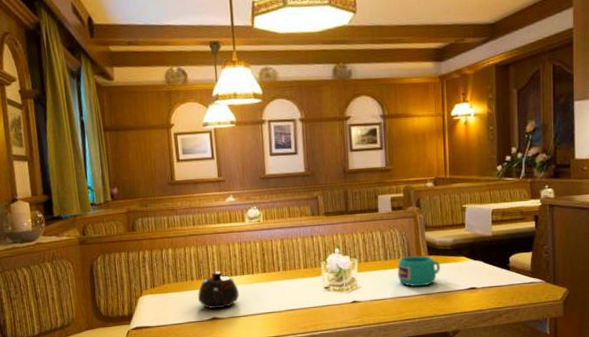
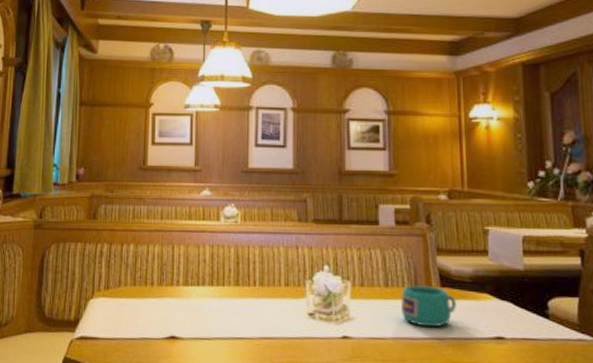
teapot: present [197,271,239,309] -> none [156,278,205,326]

